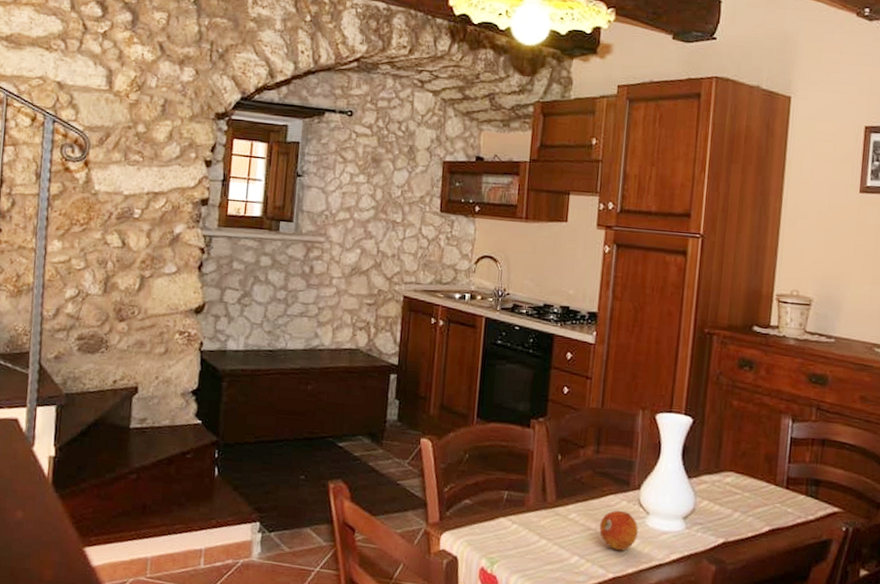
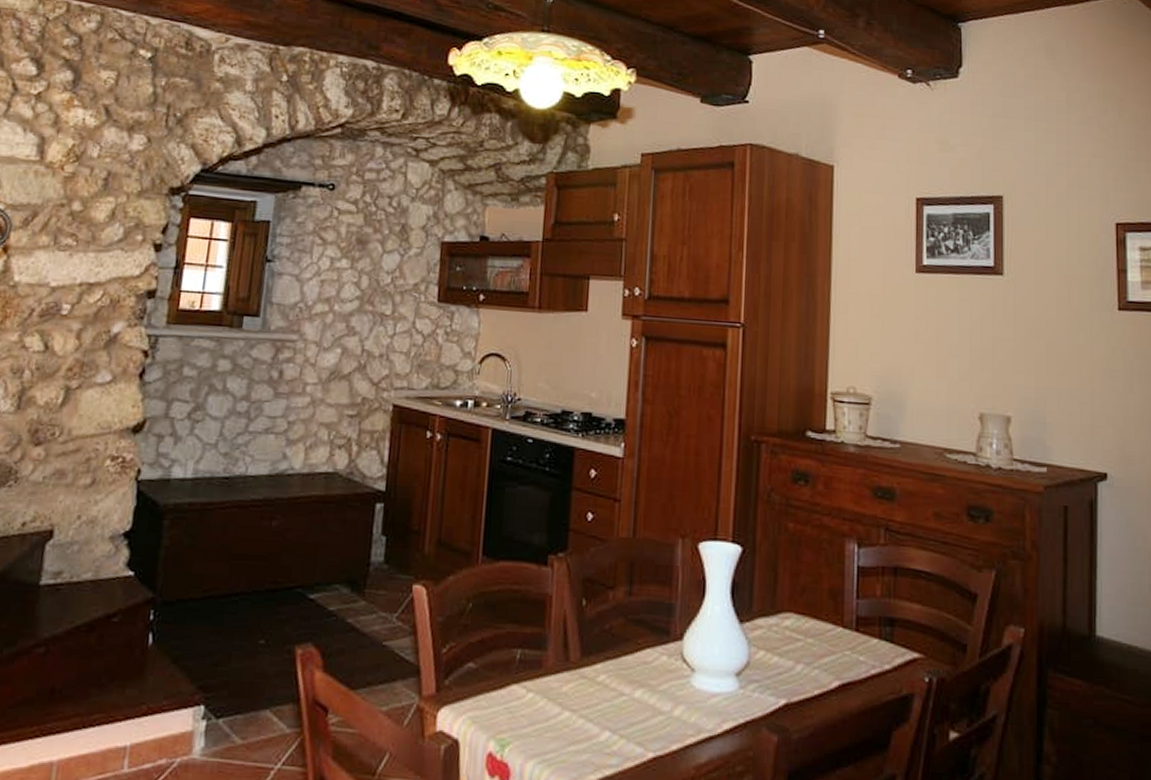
fruit: present [599,510,638,551] -> none [635,668,682,722]

